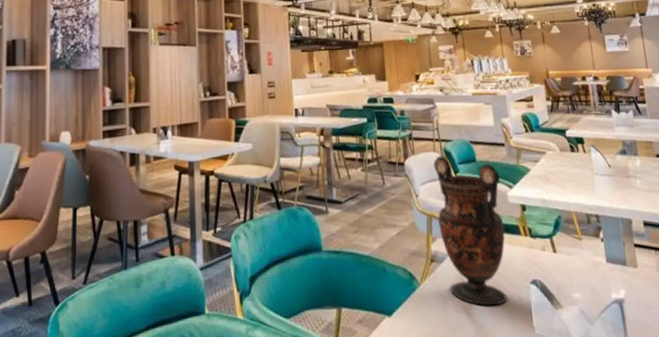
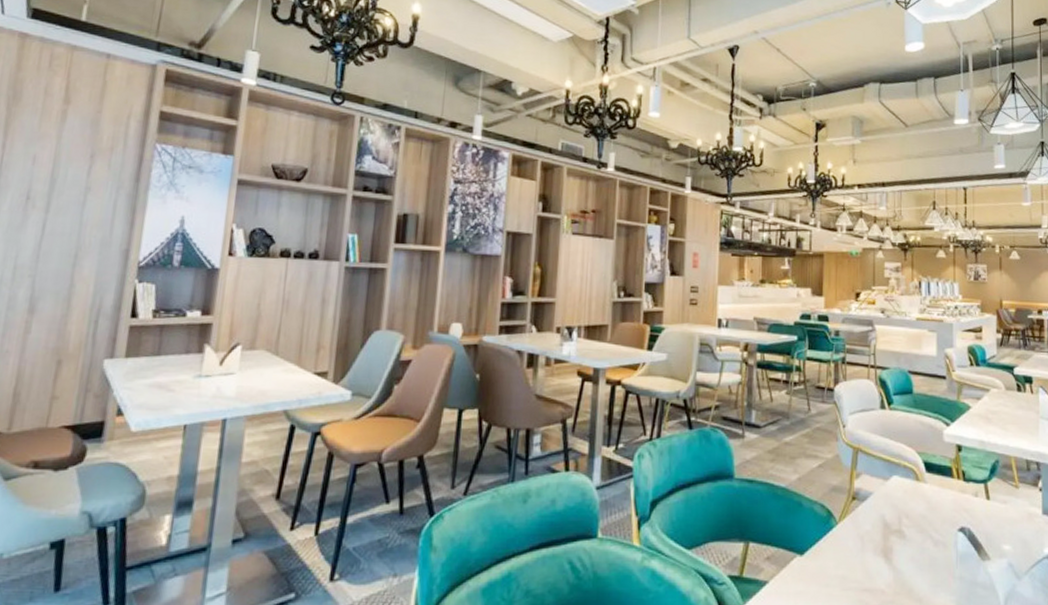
vase: present [433,155,507,306] -> none [865,384,937,552]

